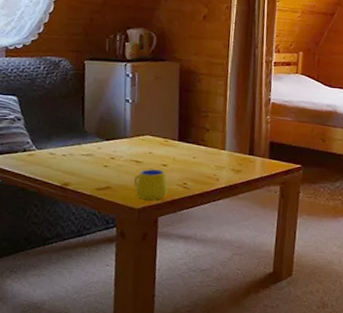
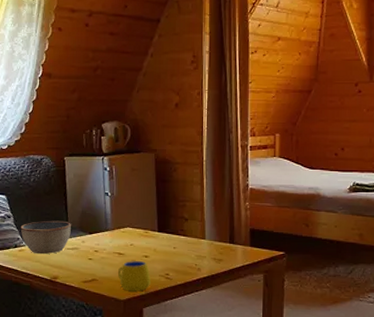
bowl: none [31,125,87,160] -> present [20,220,71,255]

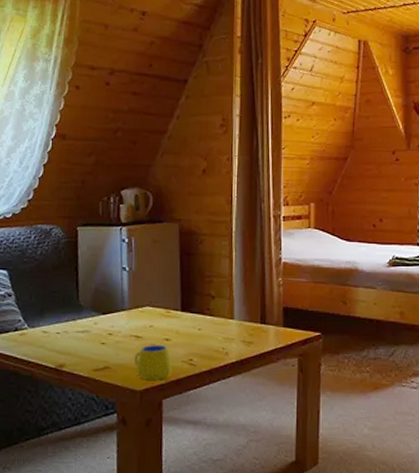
bowl: present [20,220,71,255] -> none [22,299,82,339]

